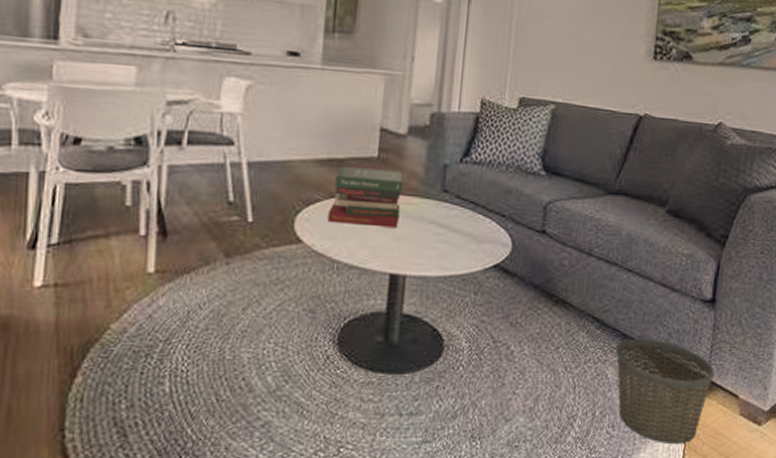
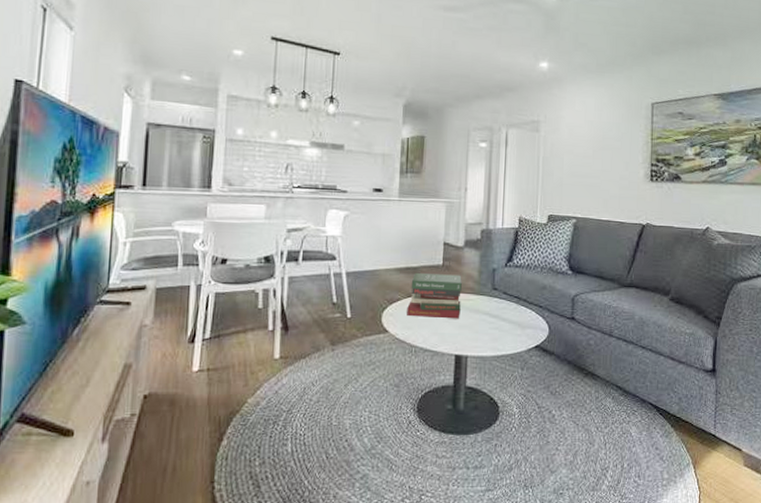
basket: present [615,338,715,445] -> none [636,402,720,491]

